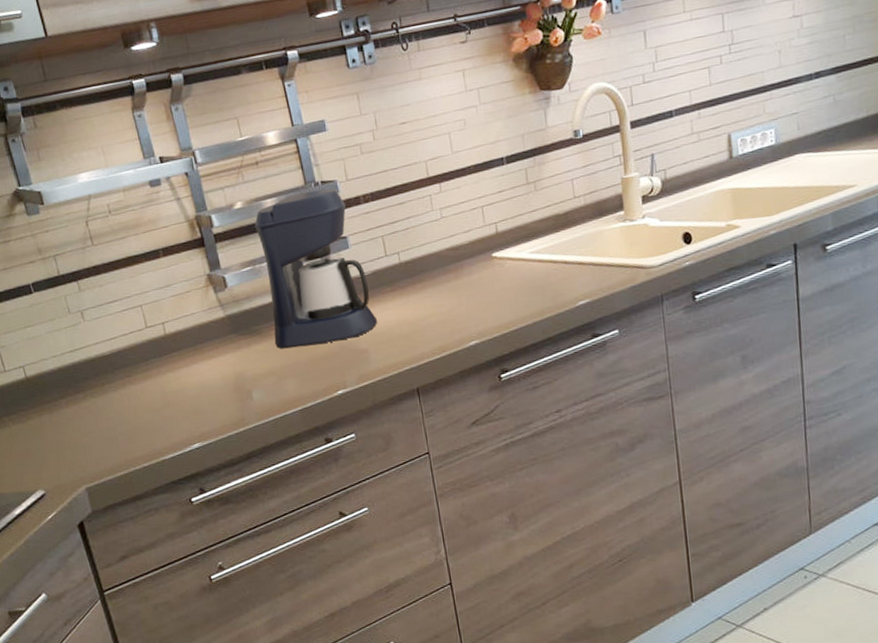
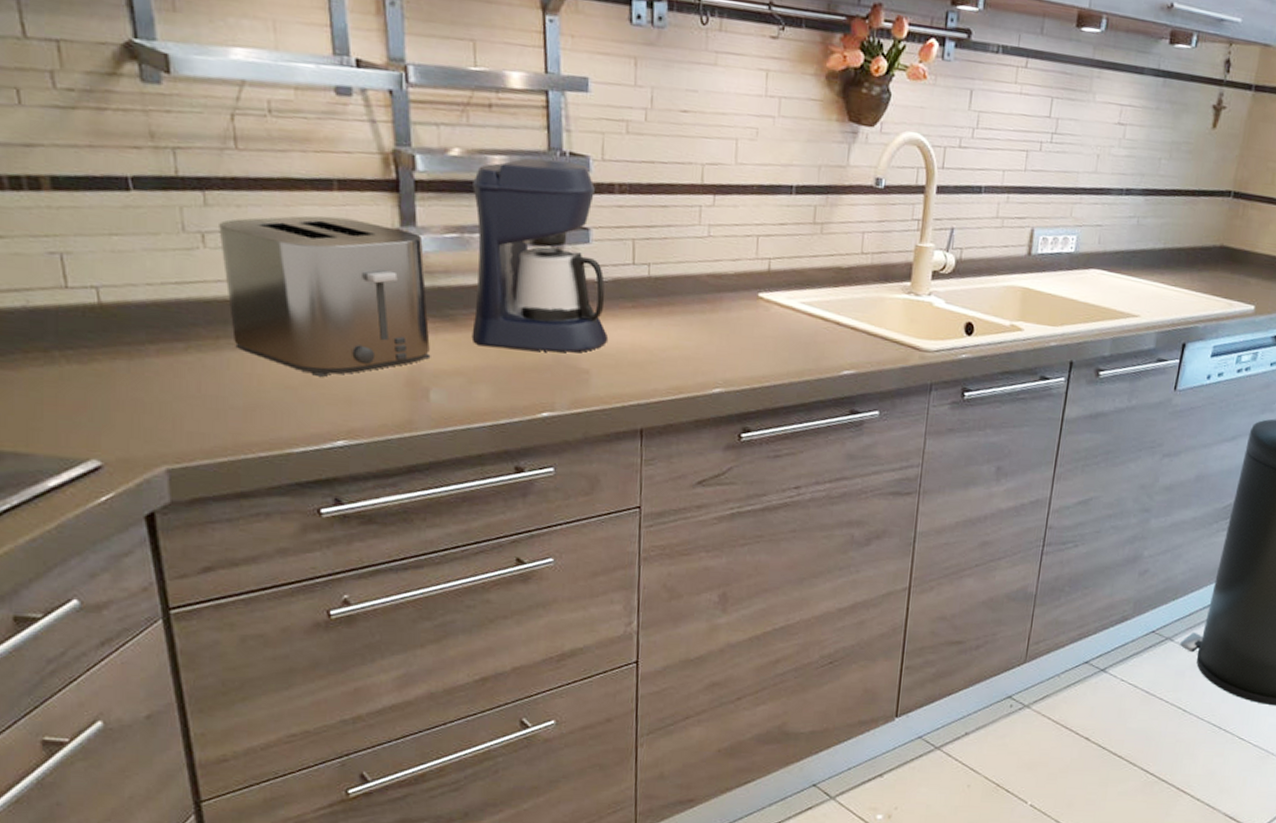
toaster: none [91,274,248,398] -> present [219,215,431,377]

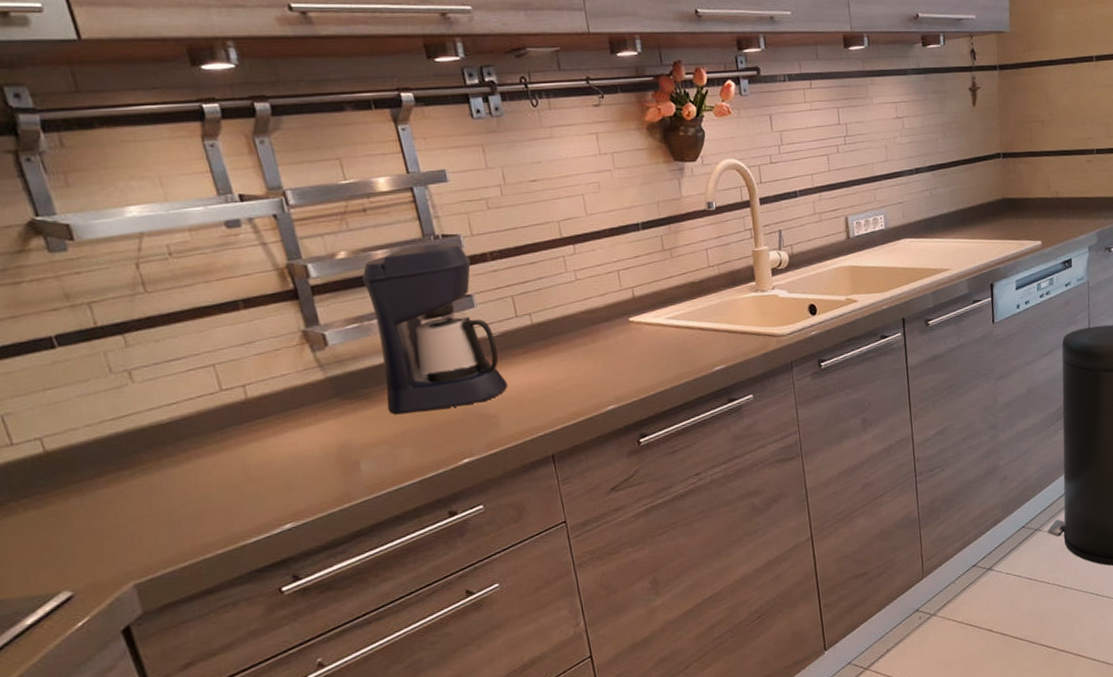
toaster: present [219,215,431,377] -> none [142,330,355,473]

